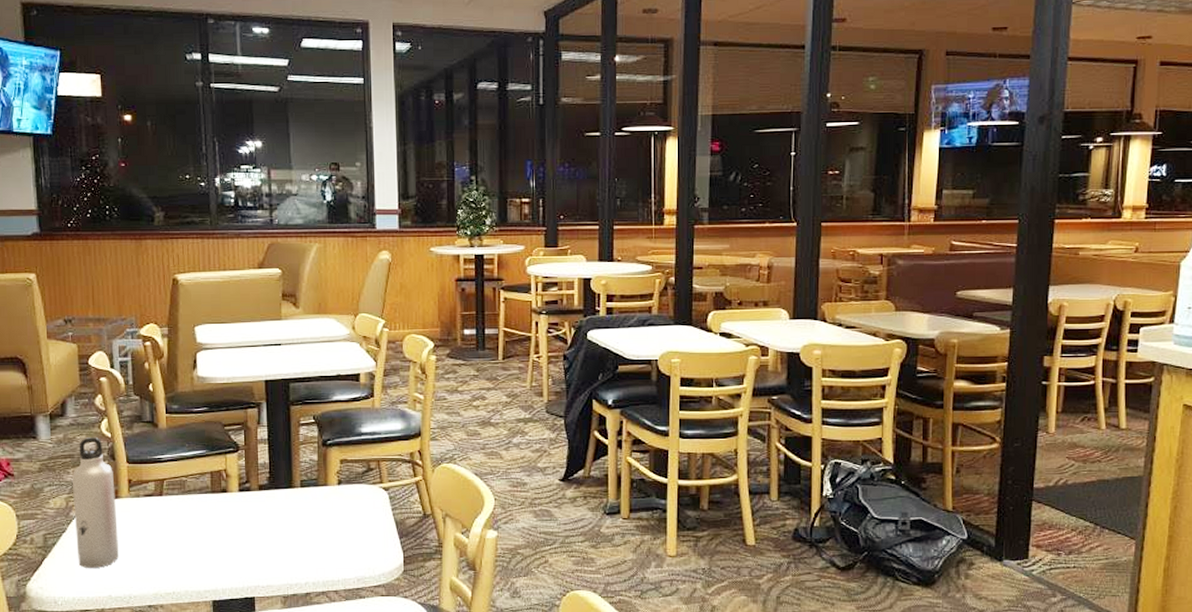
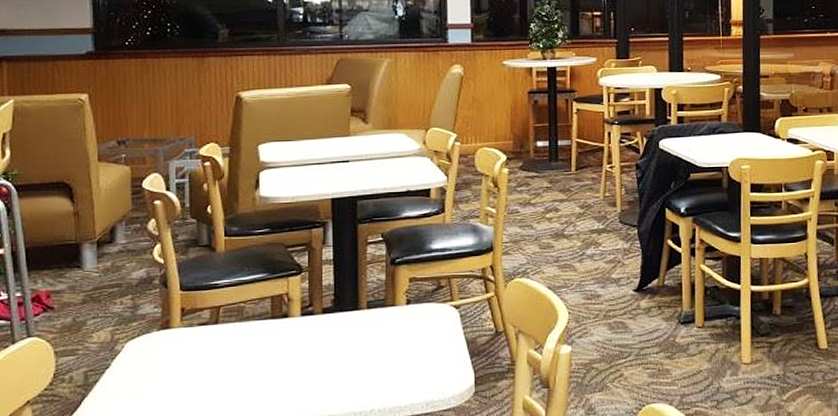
water bottle: present [72,437,119,569] -> none [120,264,168,407]

